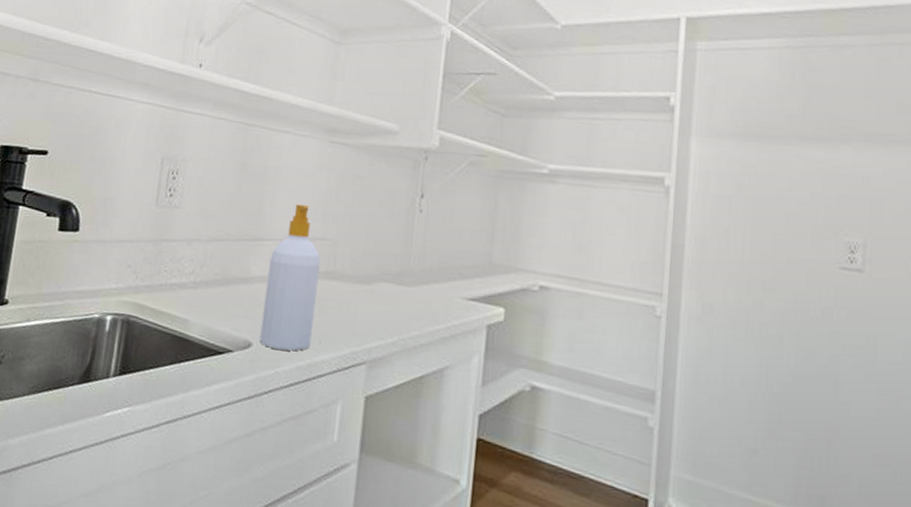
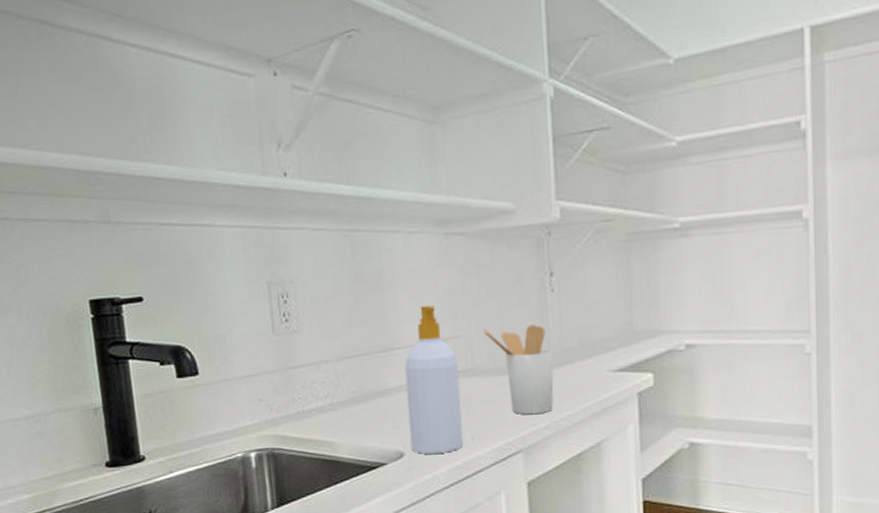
utensil holder: none [349,237,412,329] -> present [482,324,554,415]

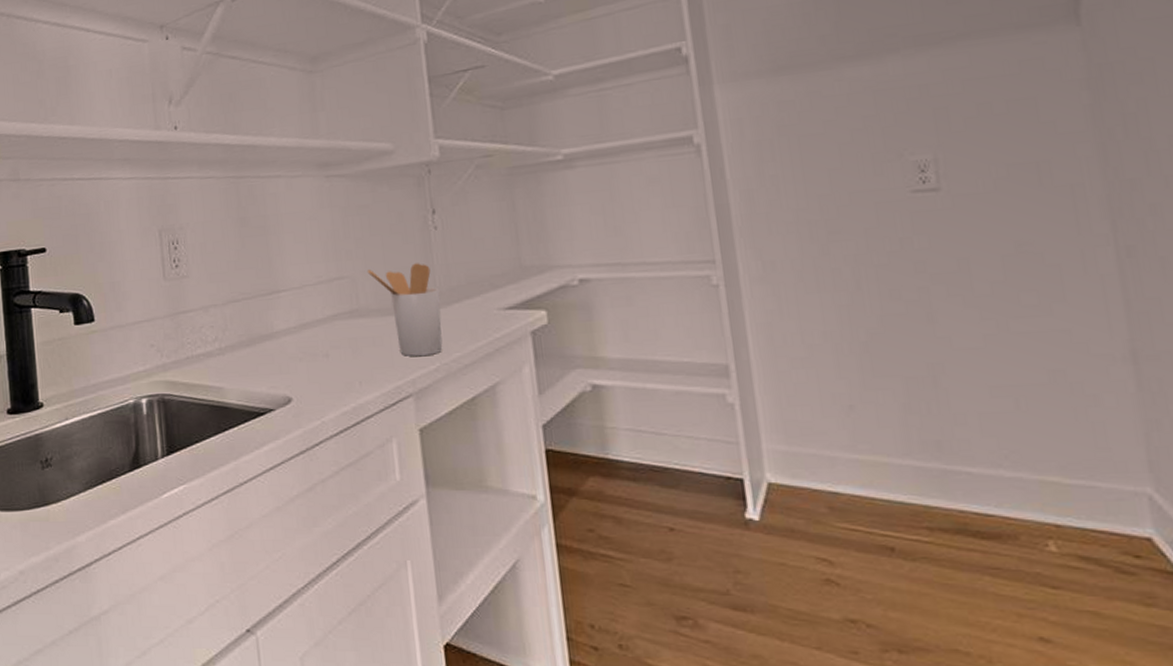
soap bottle: present [404,306,463,454] -> none [290,247,351,399]

